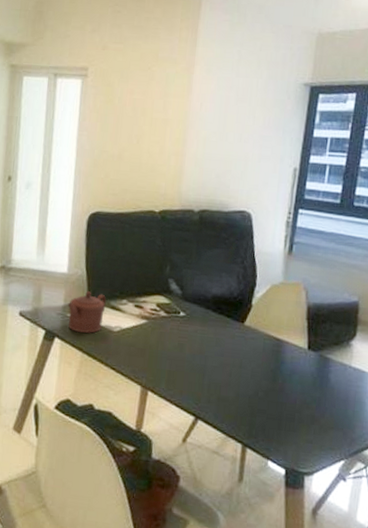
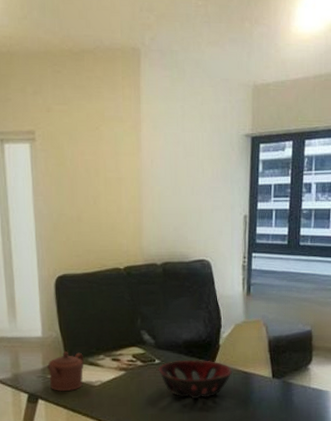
decorative bowl: none [182,316,263,362] -> present [158,360,232,399]

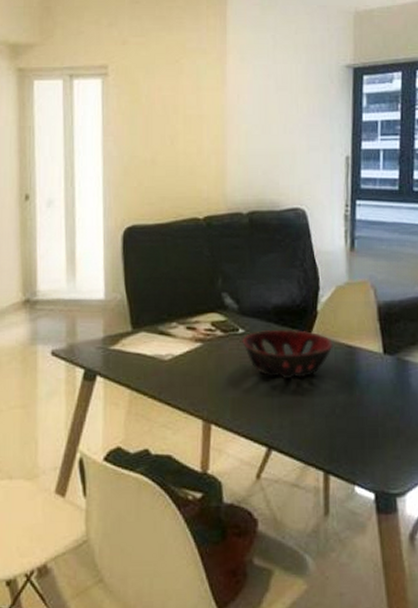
teapot: present [46,352,84,392] -> none [108,317,153,367]

